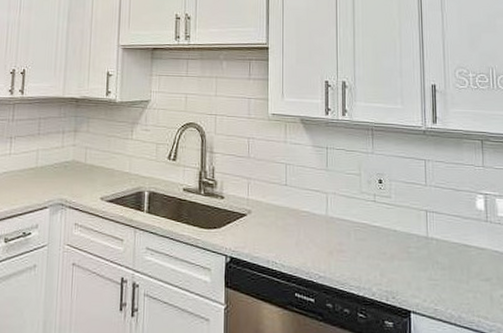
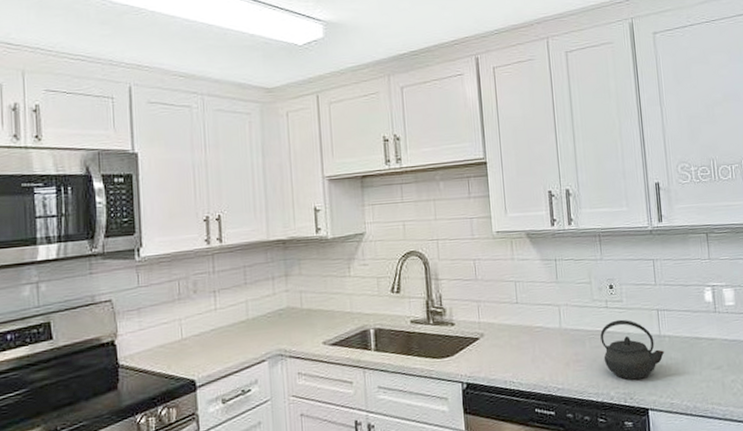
kettle: none [366,215,431,279] -> present [600,319,665,380]

